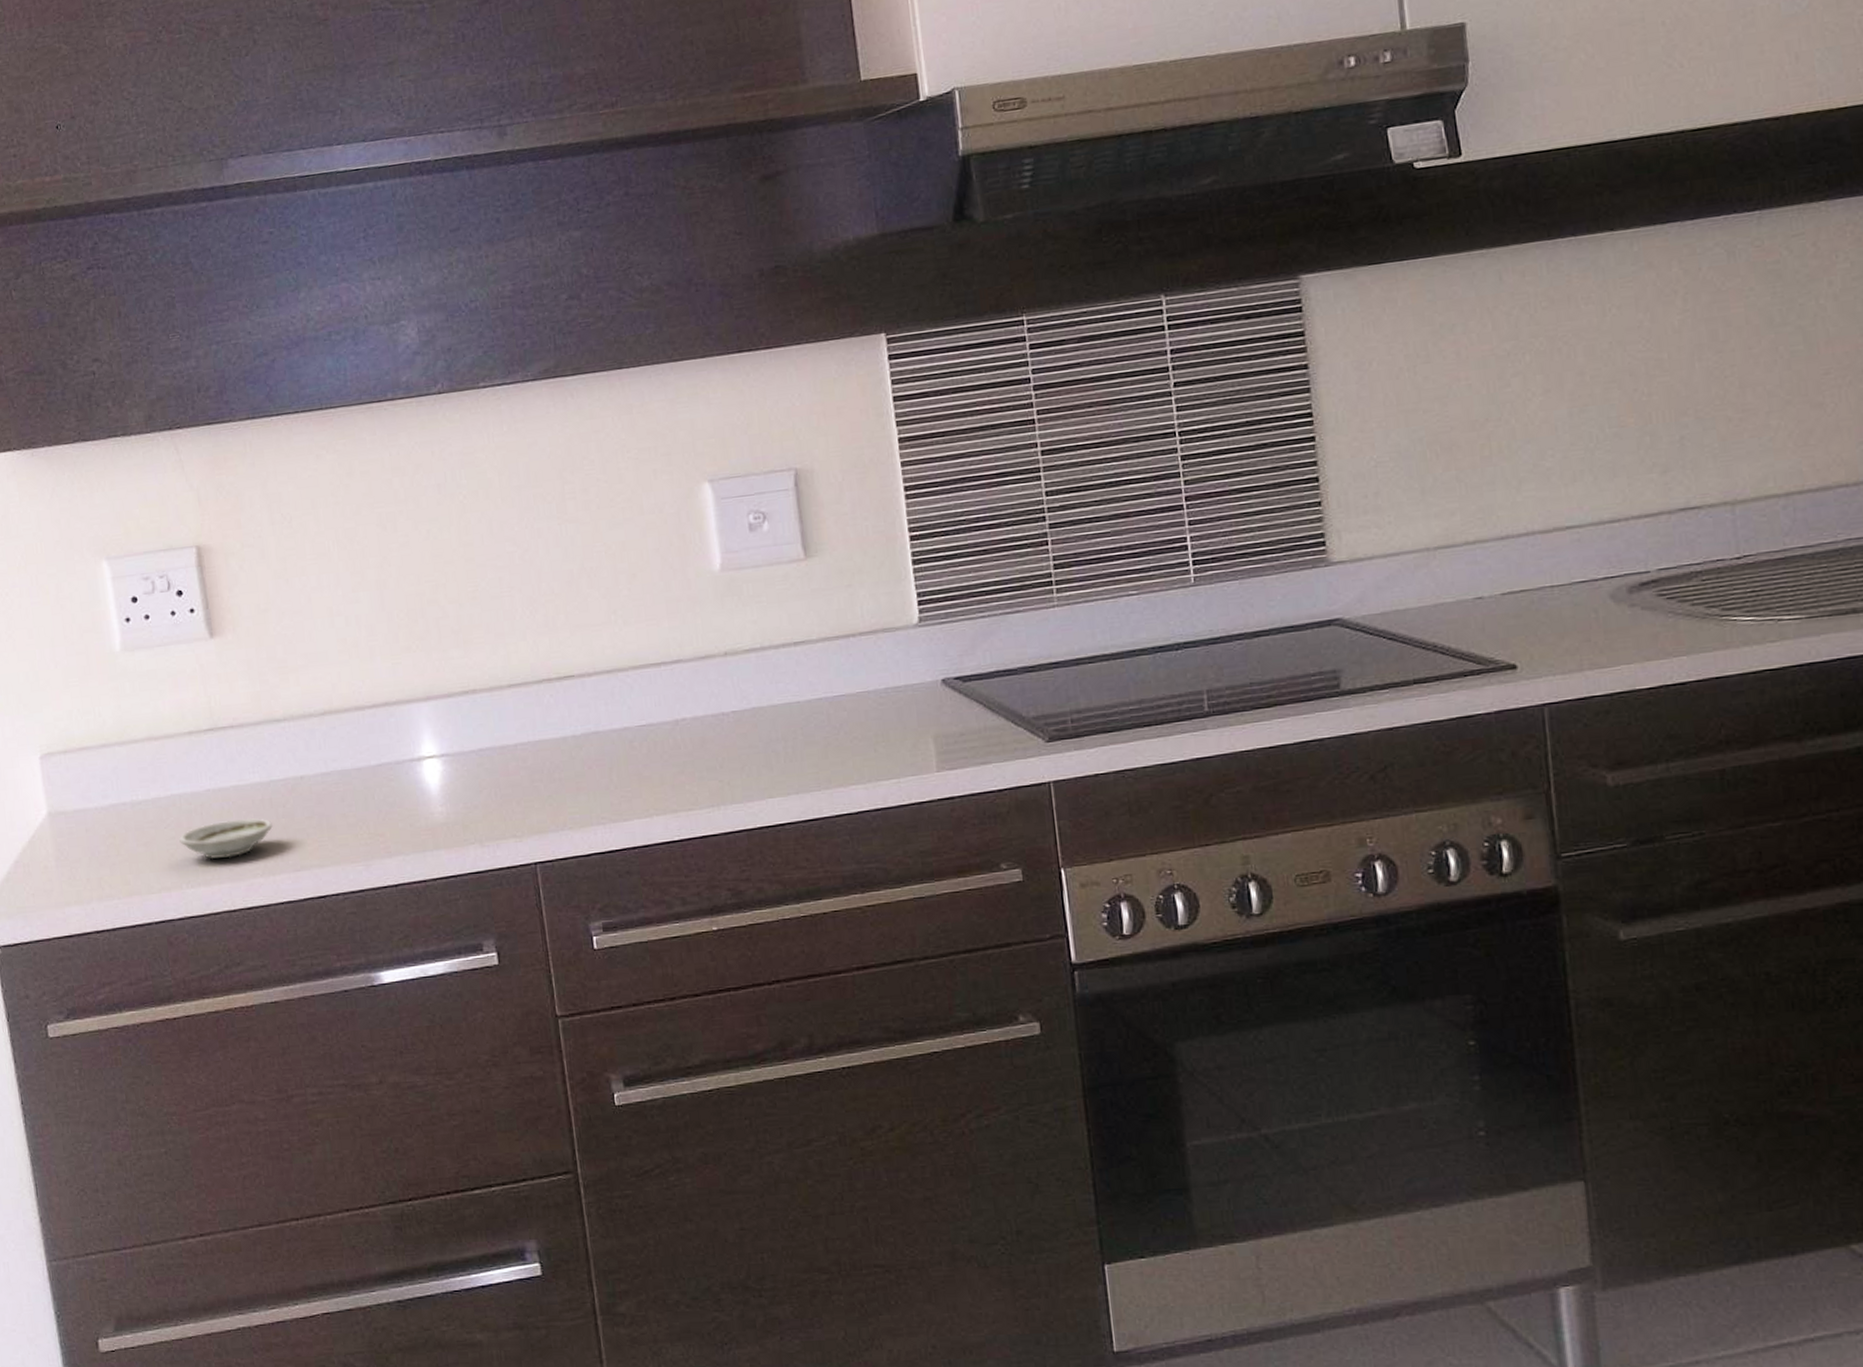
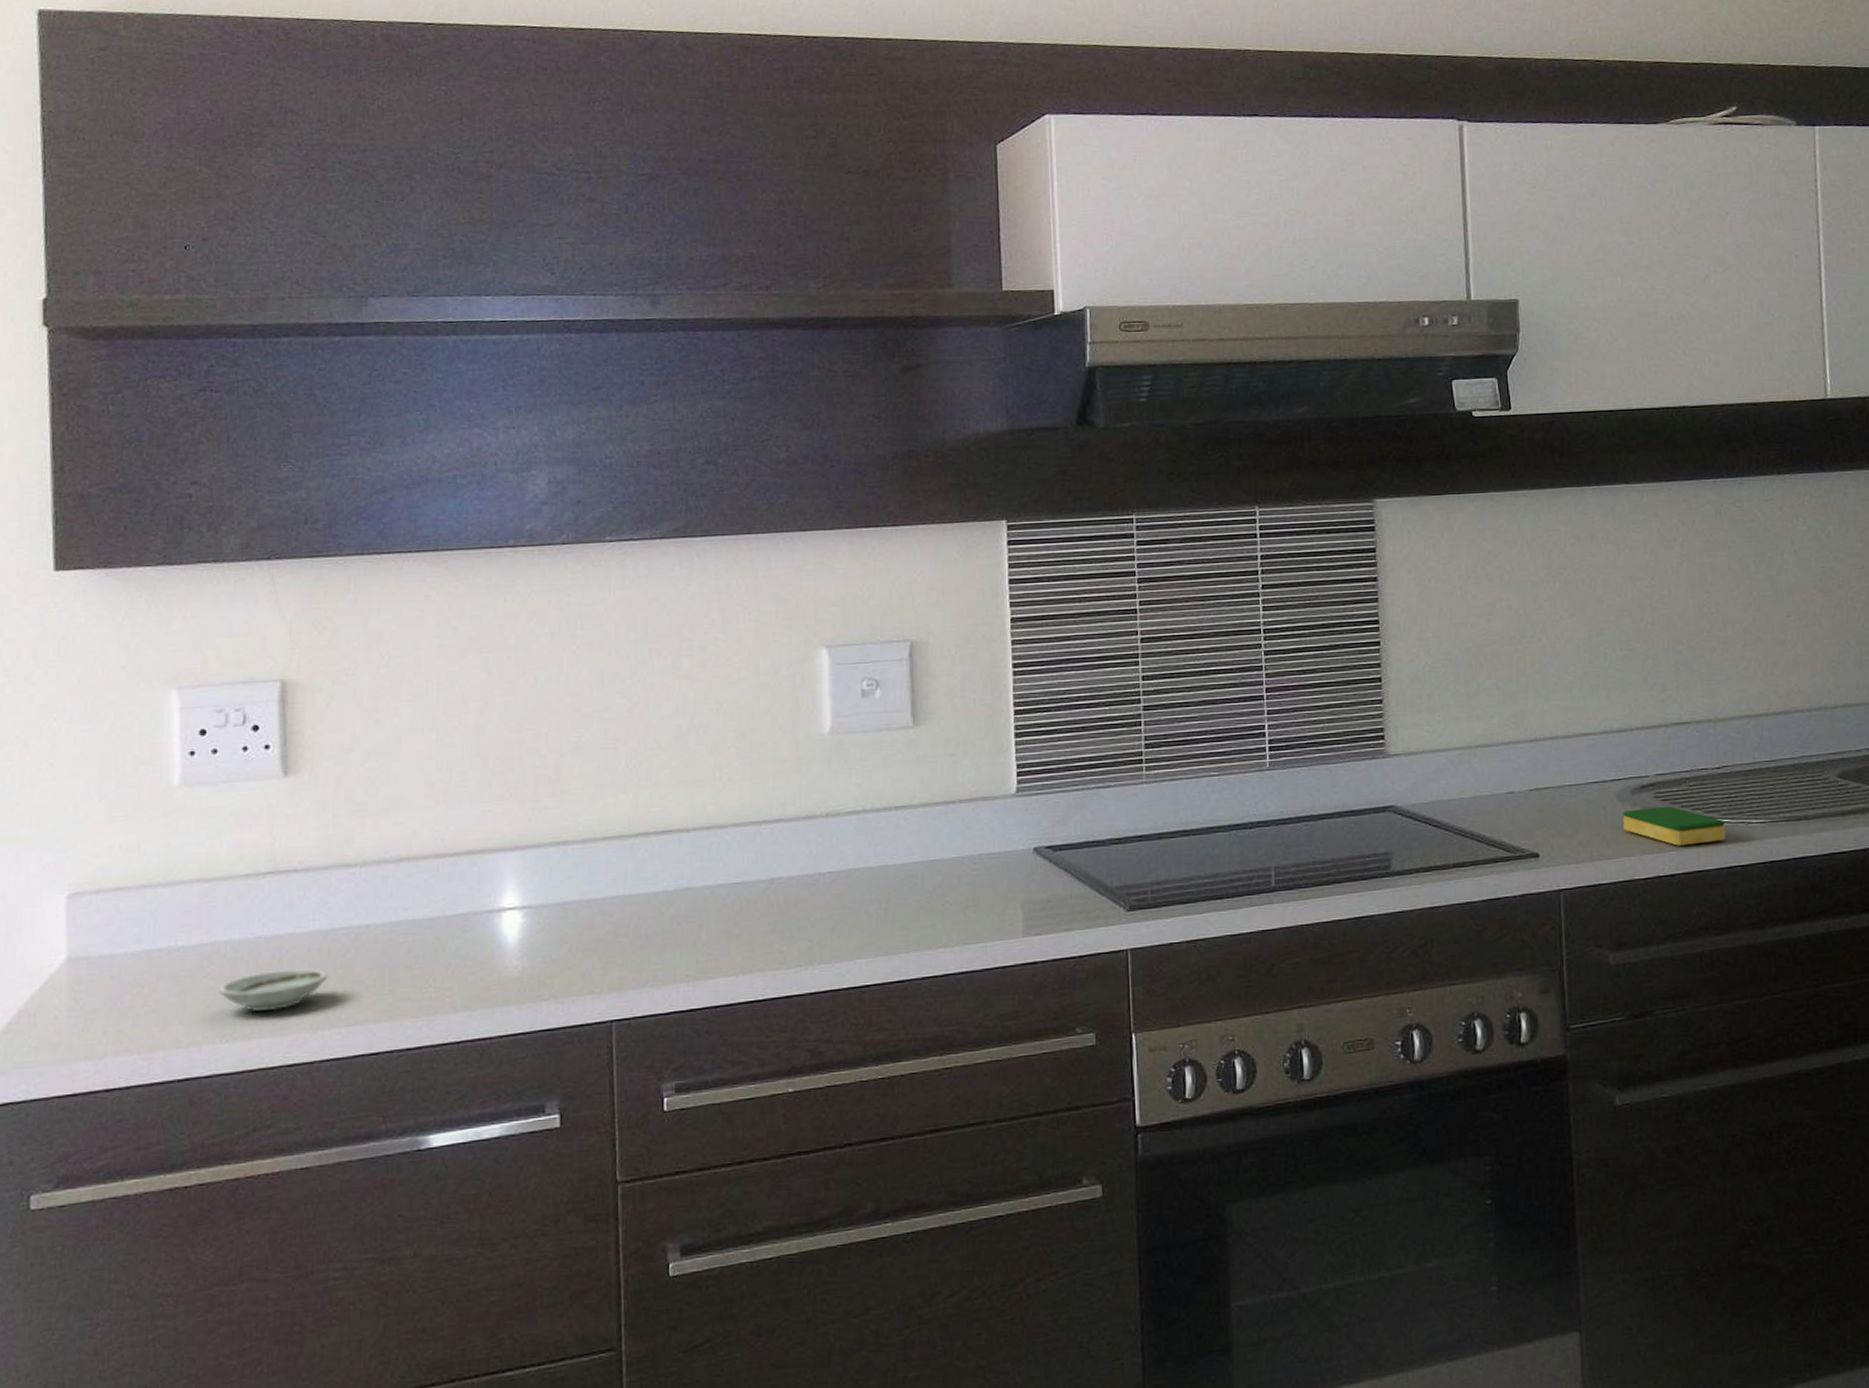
dish sponge: none [1618,604,1751,650] -> present [1623,806,1726,846]

